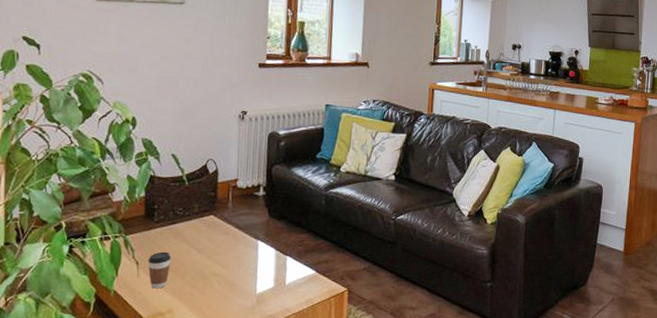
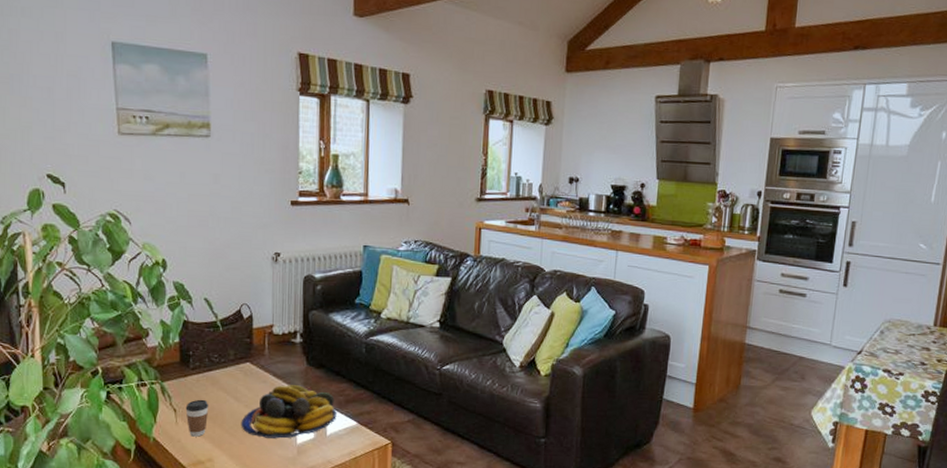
fruit bowl: none [202,236,296,289] -> present [241,385,337,439]

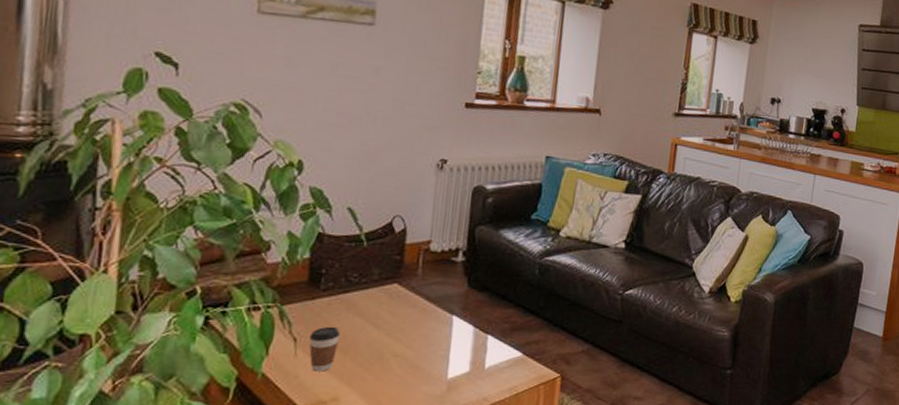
fruit bowl: present [241,385,337,439] -> none [379,310,499,373]

